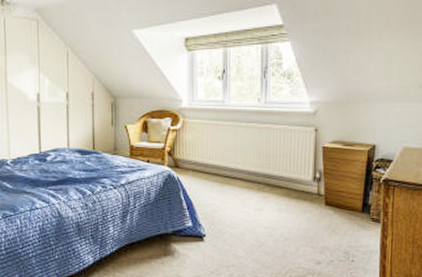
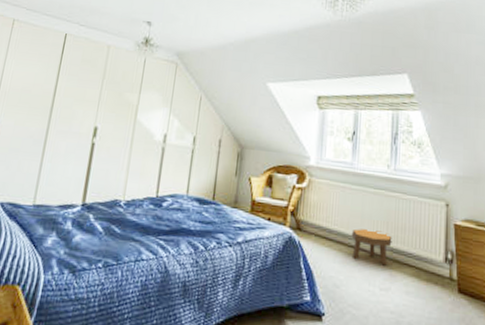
footstool: none [226,160,264,190] -> present [351,229,392,266]

